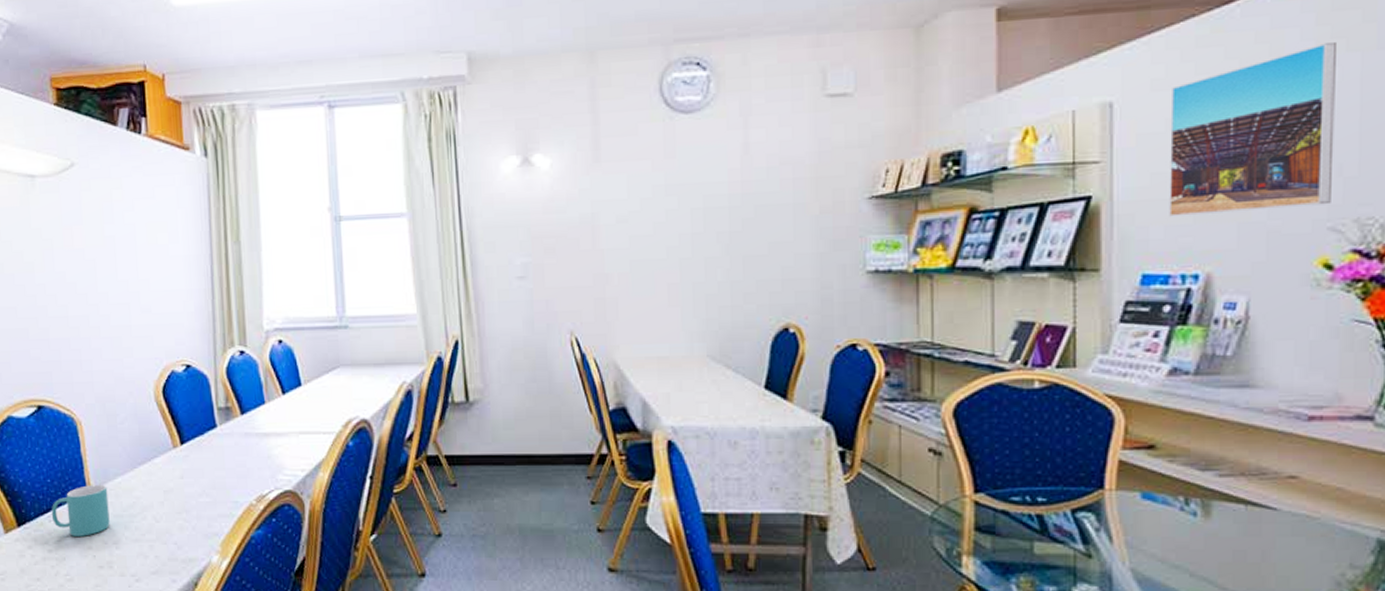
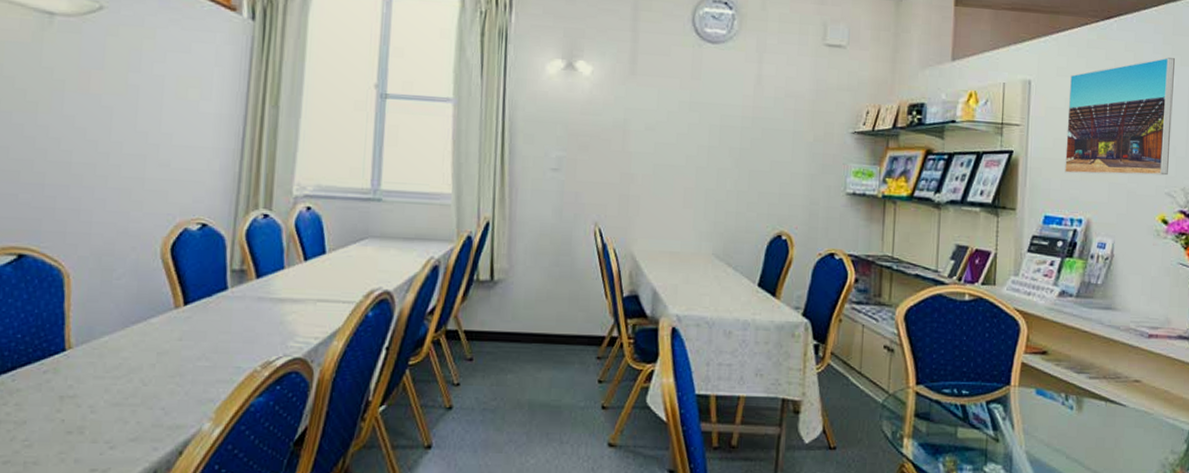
mug: present [51,484,110,536] -> none [16,342,91,398]

